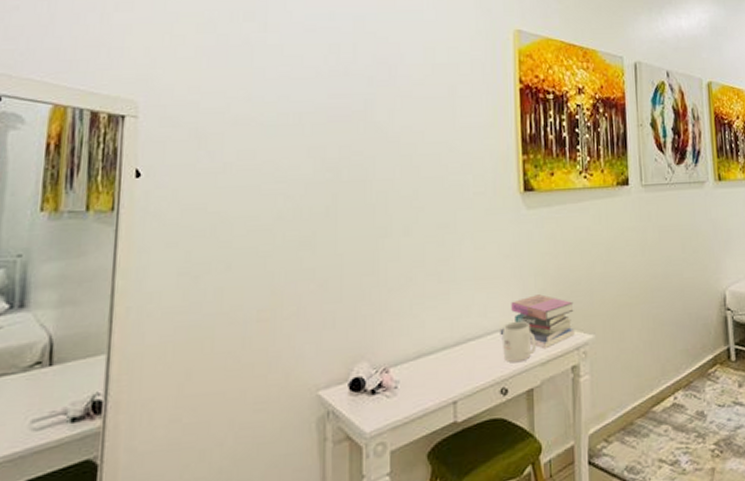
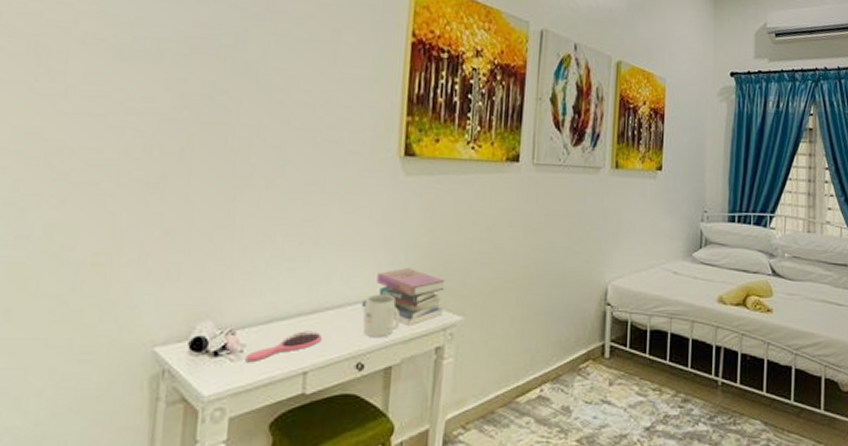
hairbrush: none [400,362,466,397] -> present [245,331,322,361]

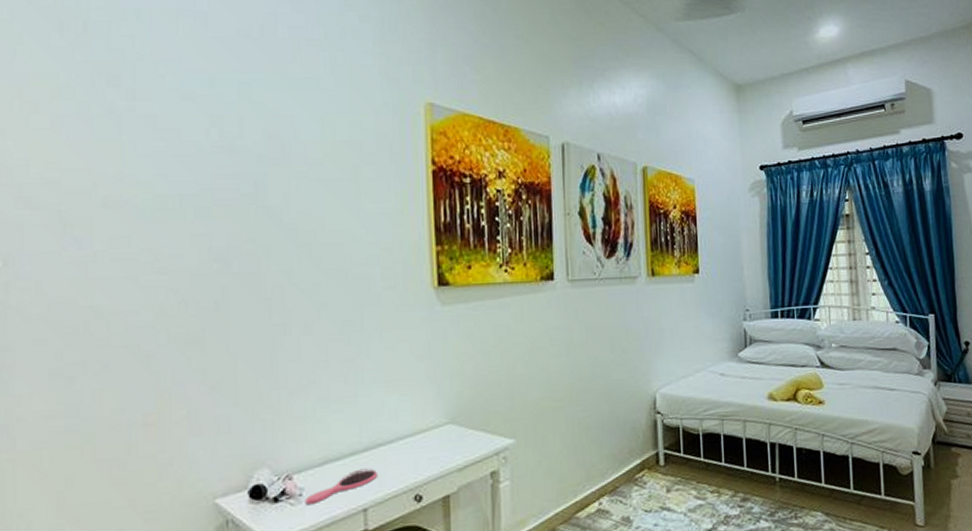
books: present [361,268,445,327] -> none [413,397,494,455]
mug: present [363,293,401,338] -> none [416,424,453,469]

